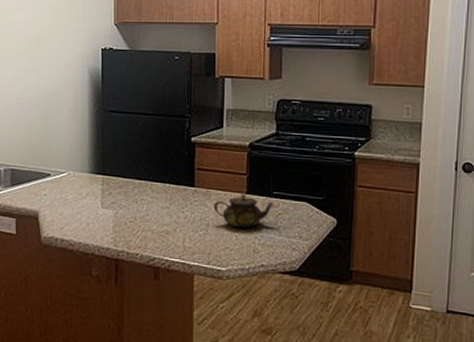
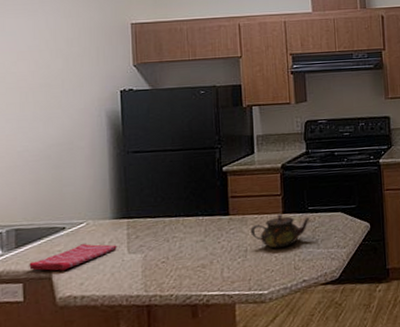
dish towel: none [21,191,93,213] -> present [29,243,117,271]

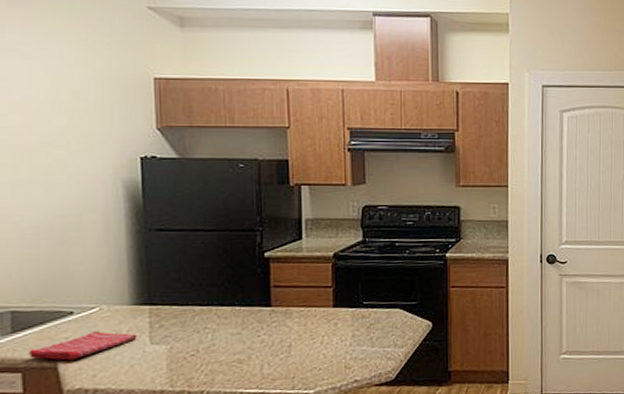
teapot: present [250,214,311,249] -> none [295,308,365,345]

